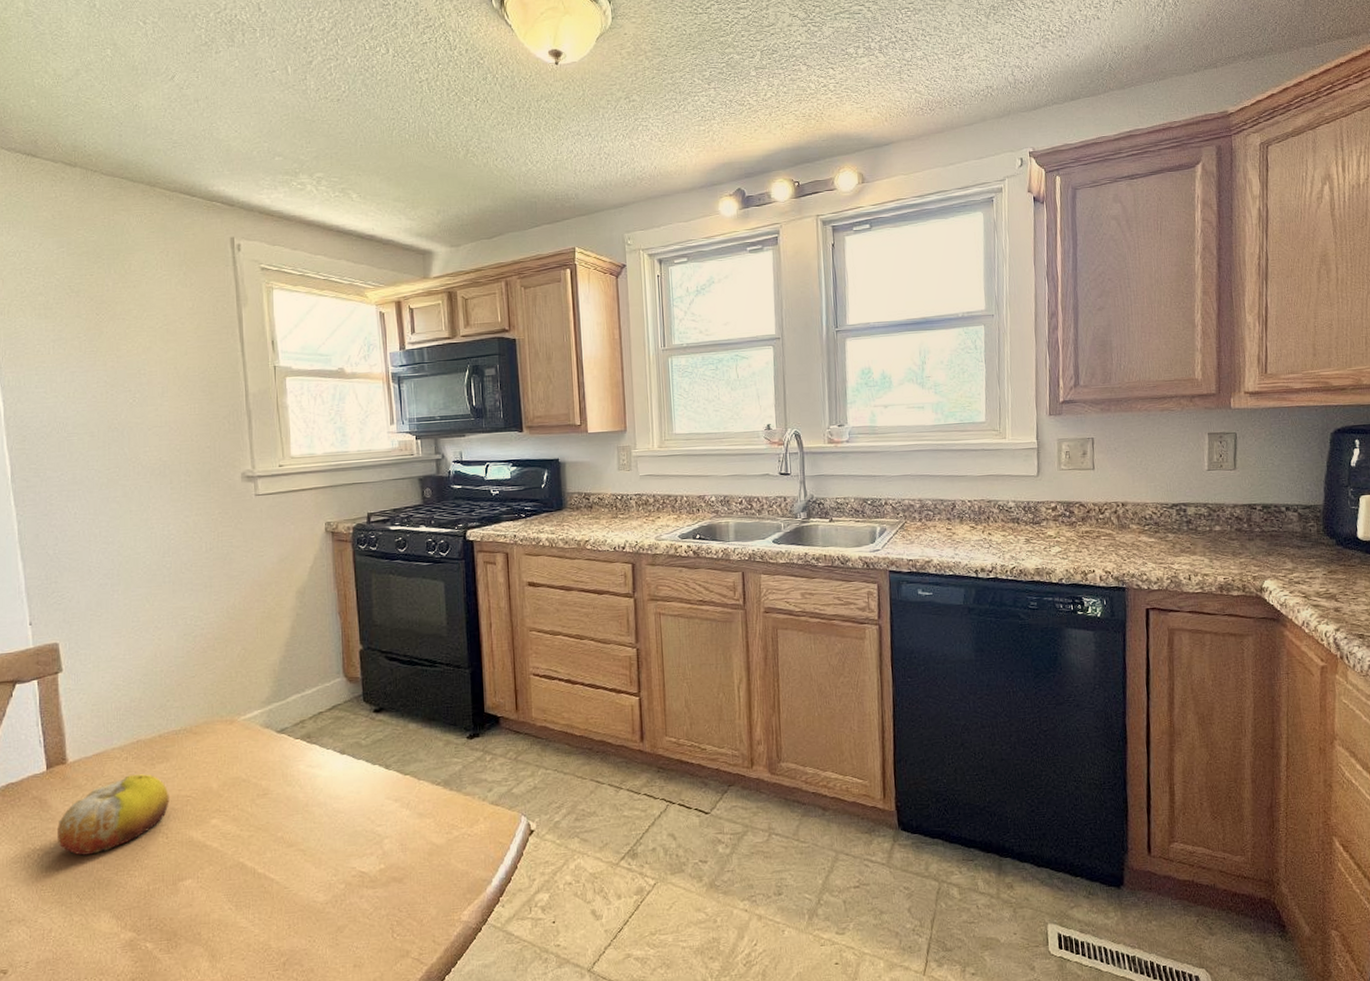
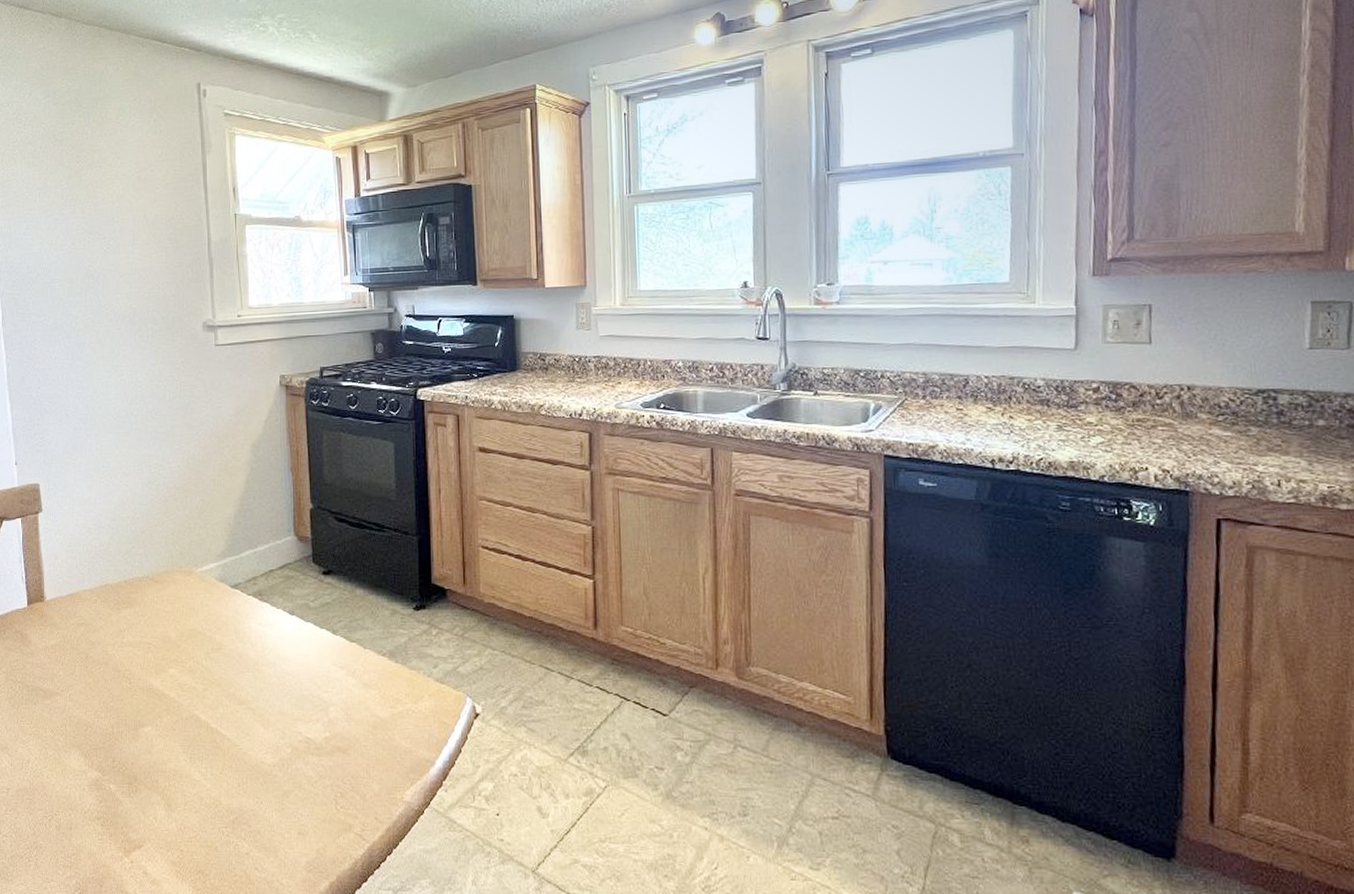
fruit: present [56,774,169,856] -> none [35,618,132,692]

